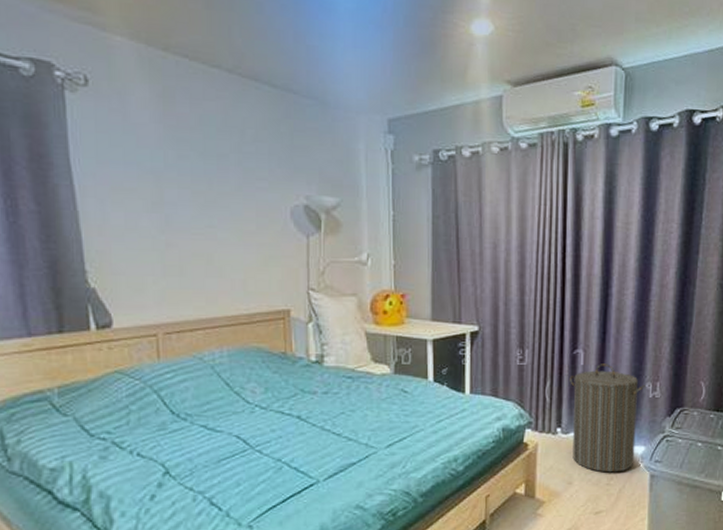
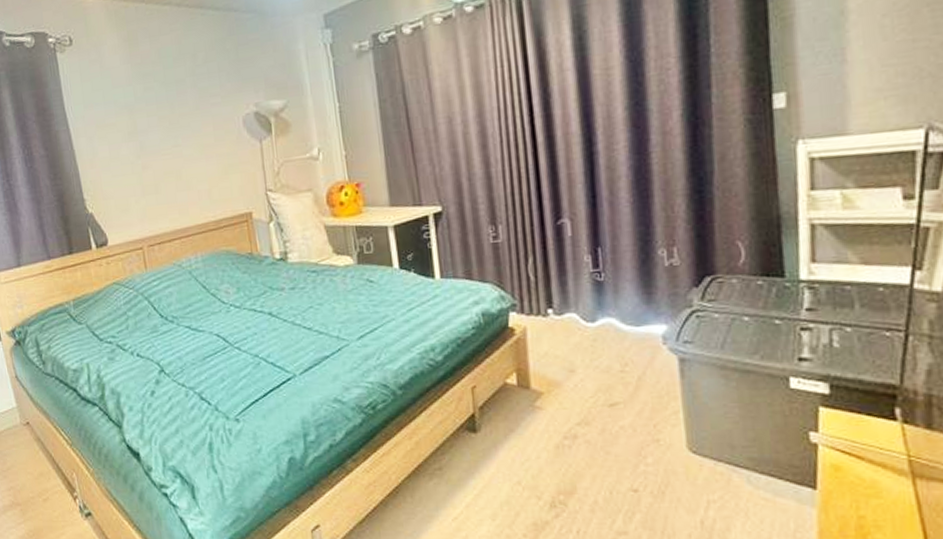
laundry hamper: present [568,364,645,473] -> none [555,231,657,358]

